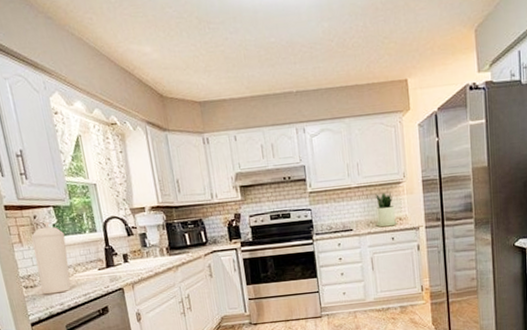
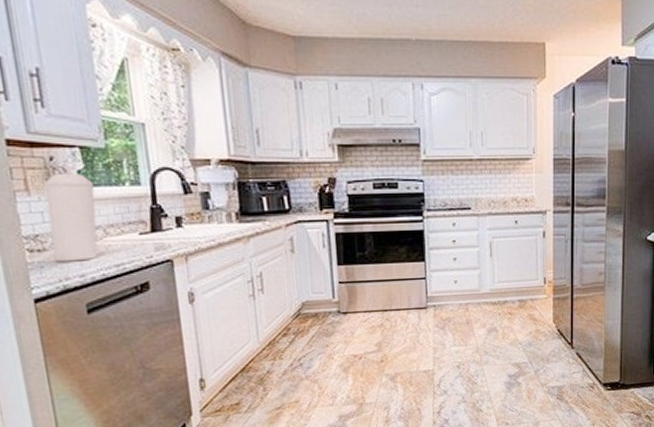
planter: present [375,192,397,228] -> none [498,168,522,208]

